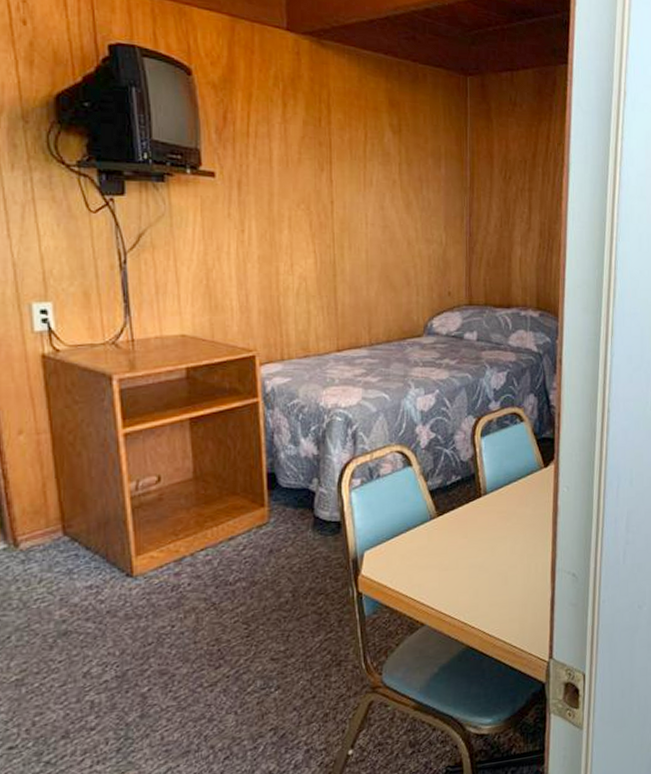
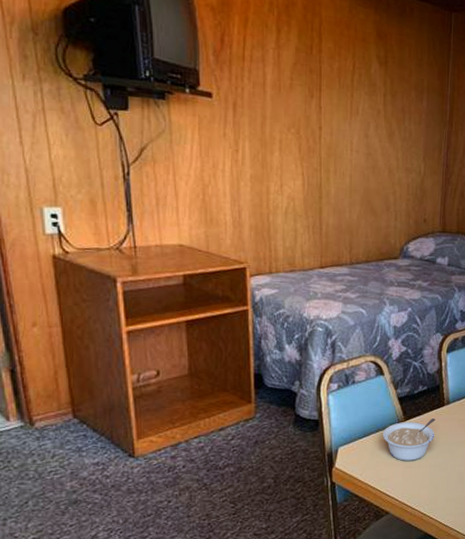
legume: none [413,512,473,563] -> present [382,418,436,461]

